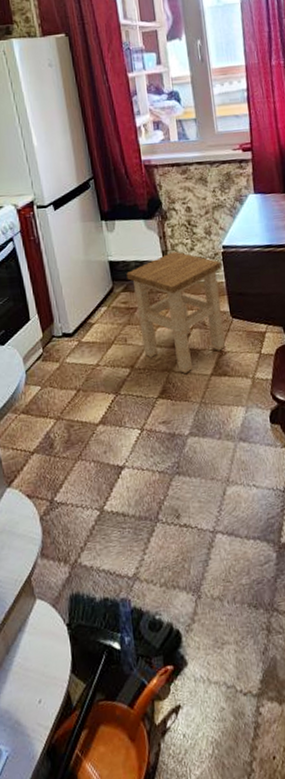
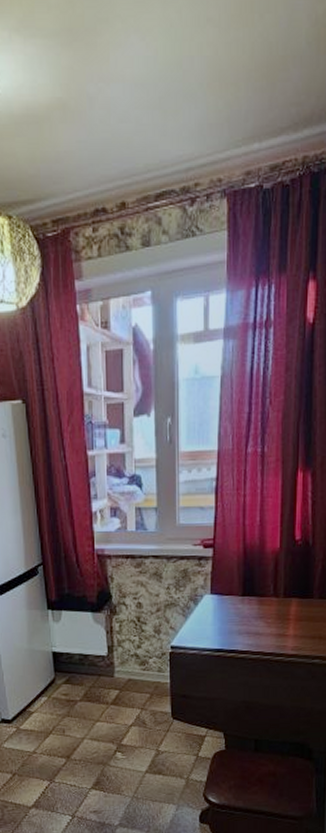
stool: present [126,251,226,373] -> none [69,648,168,768]

